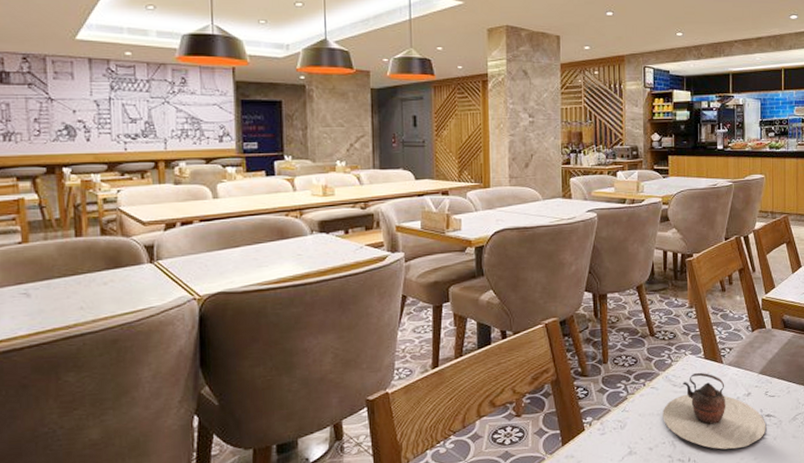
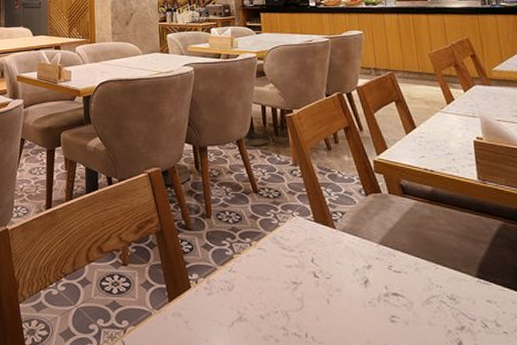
teapot: present [663,372,766,450] -> none [272,236,395,330]

